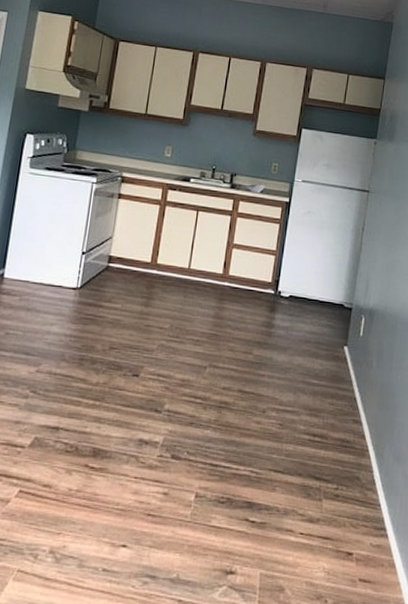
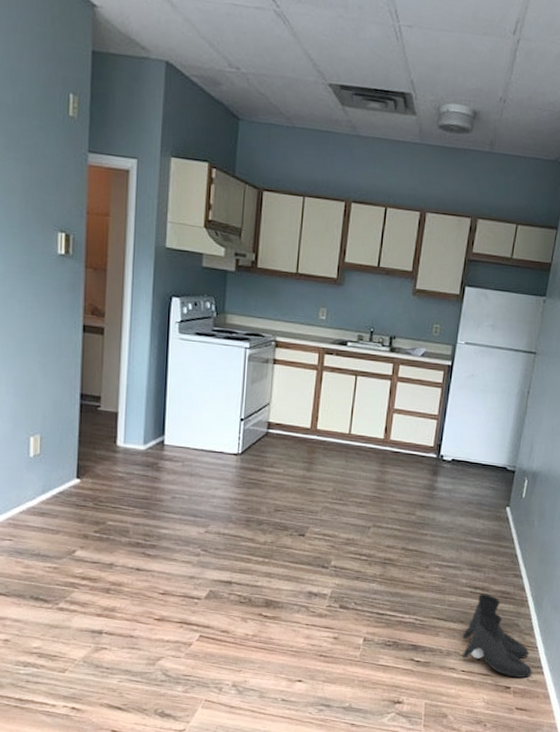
boots: none [300,442,376,541] -> present [461,593,533,678]

